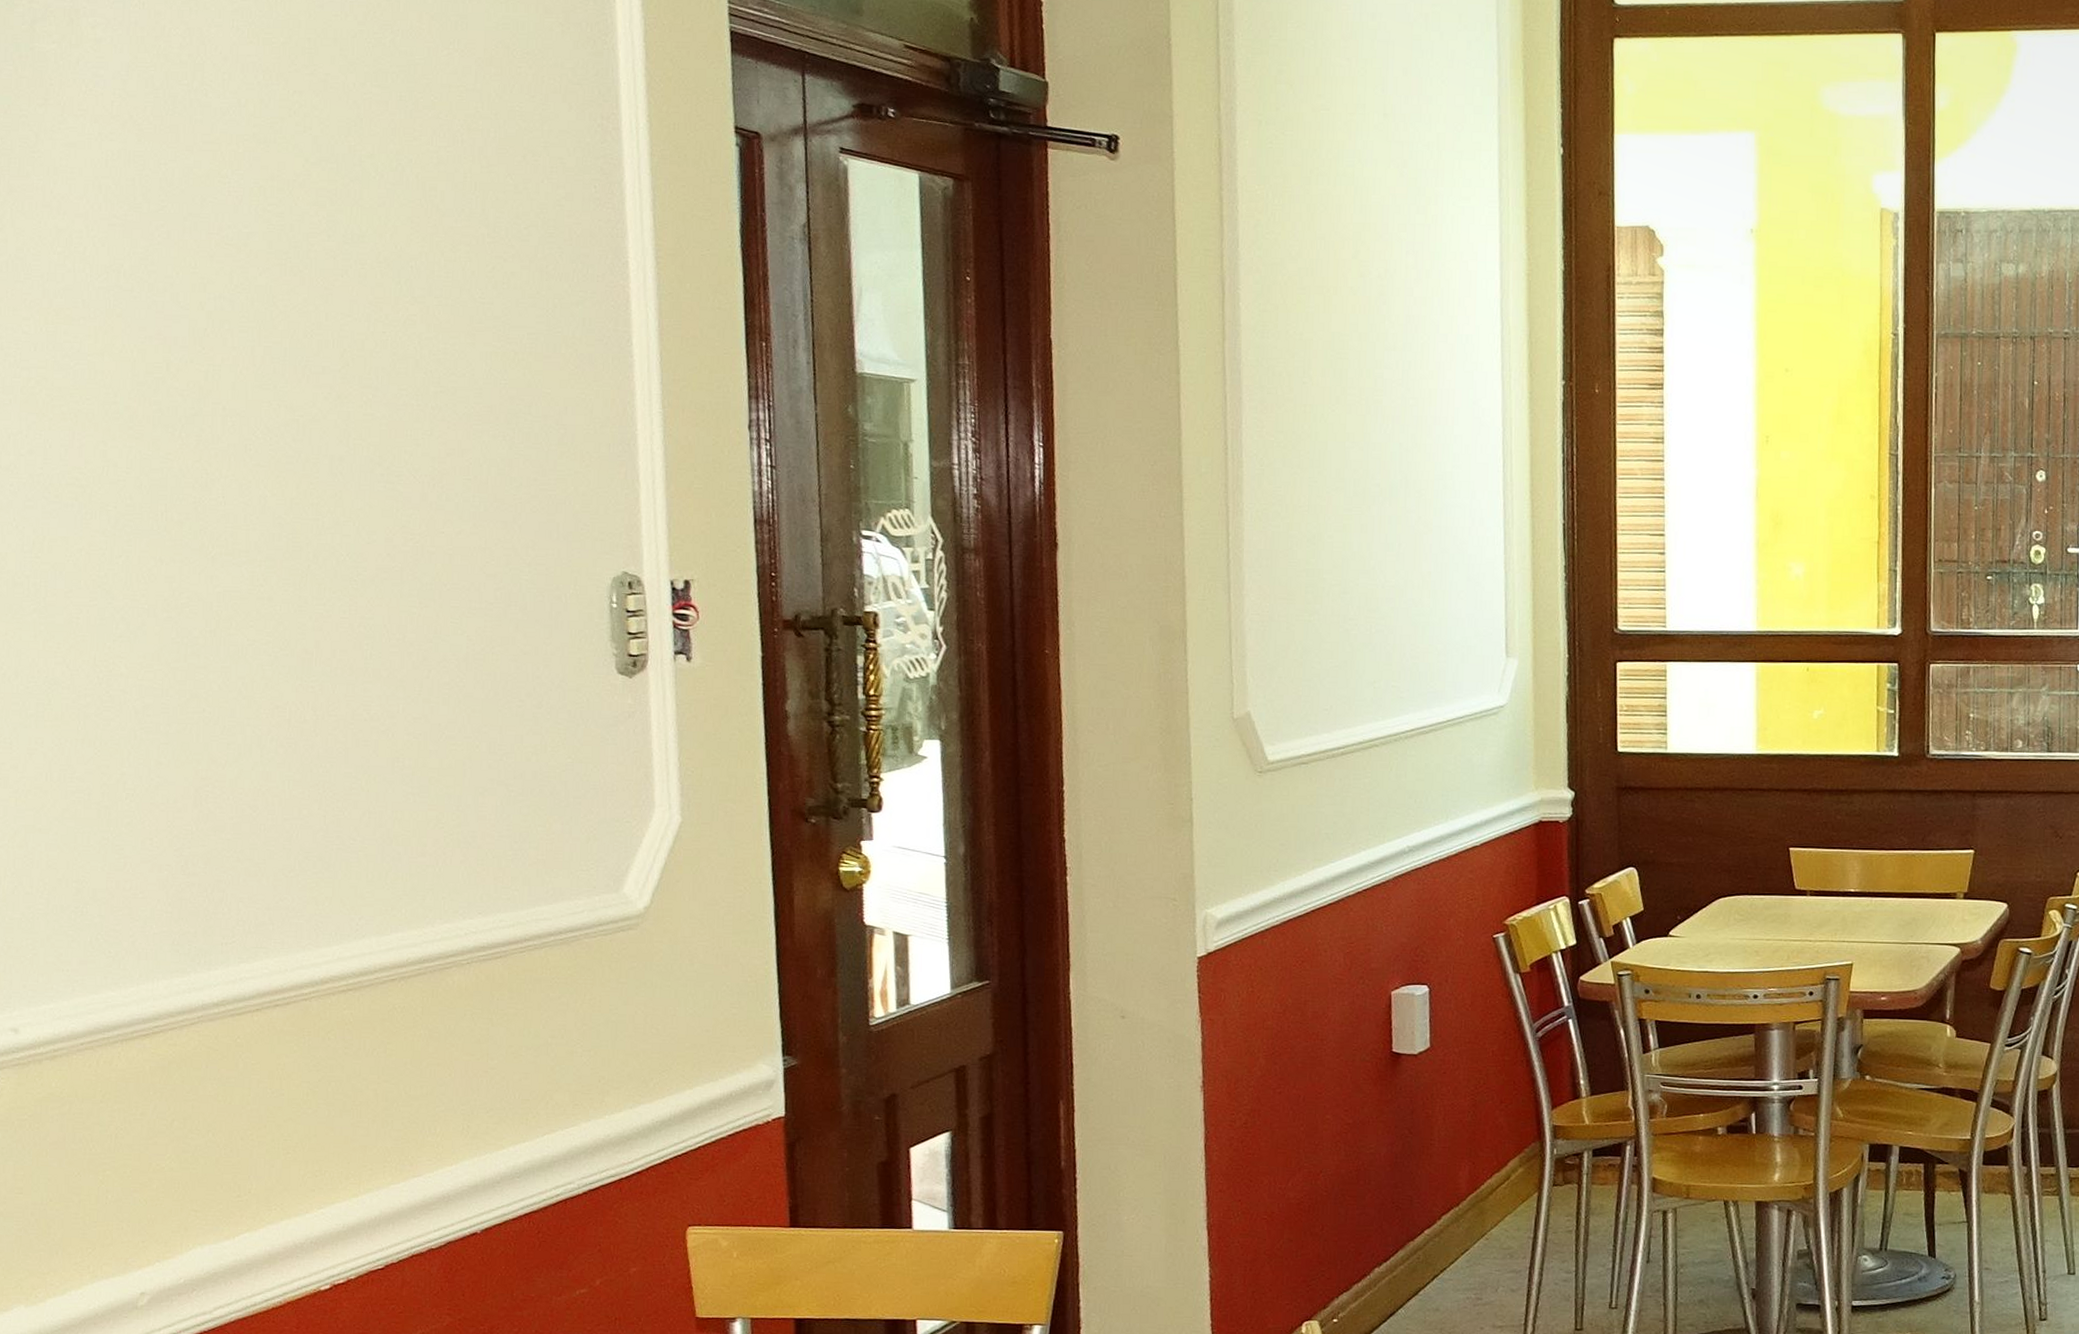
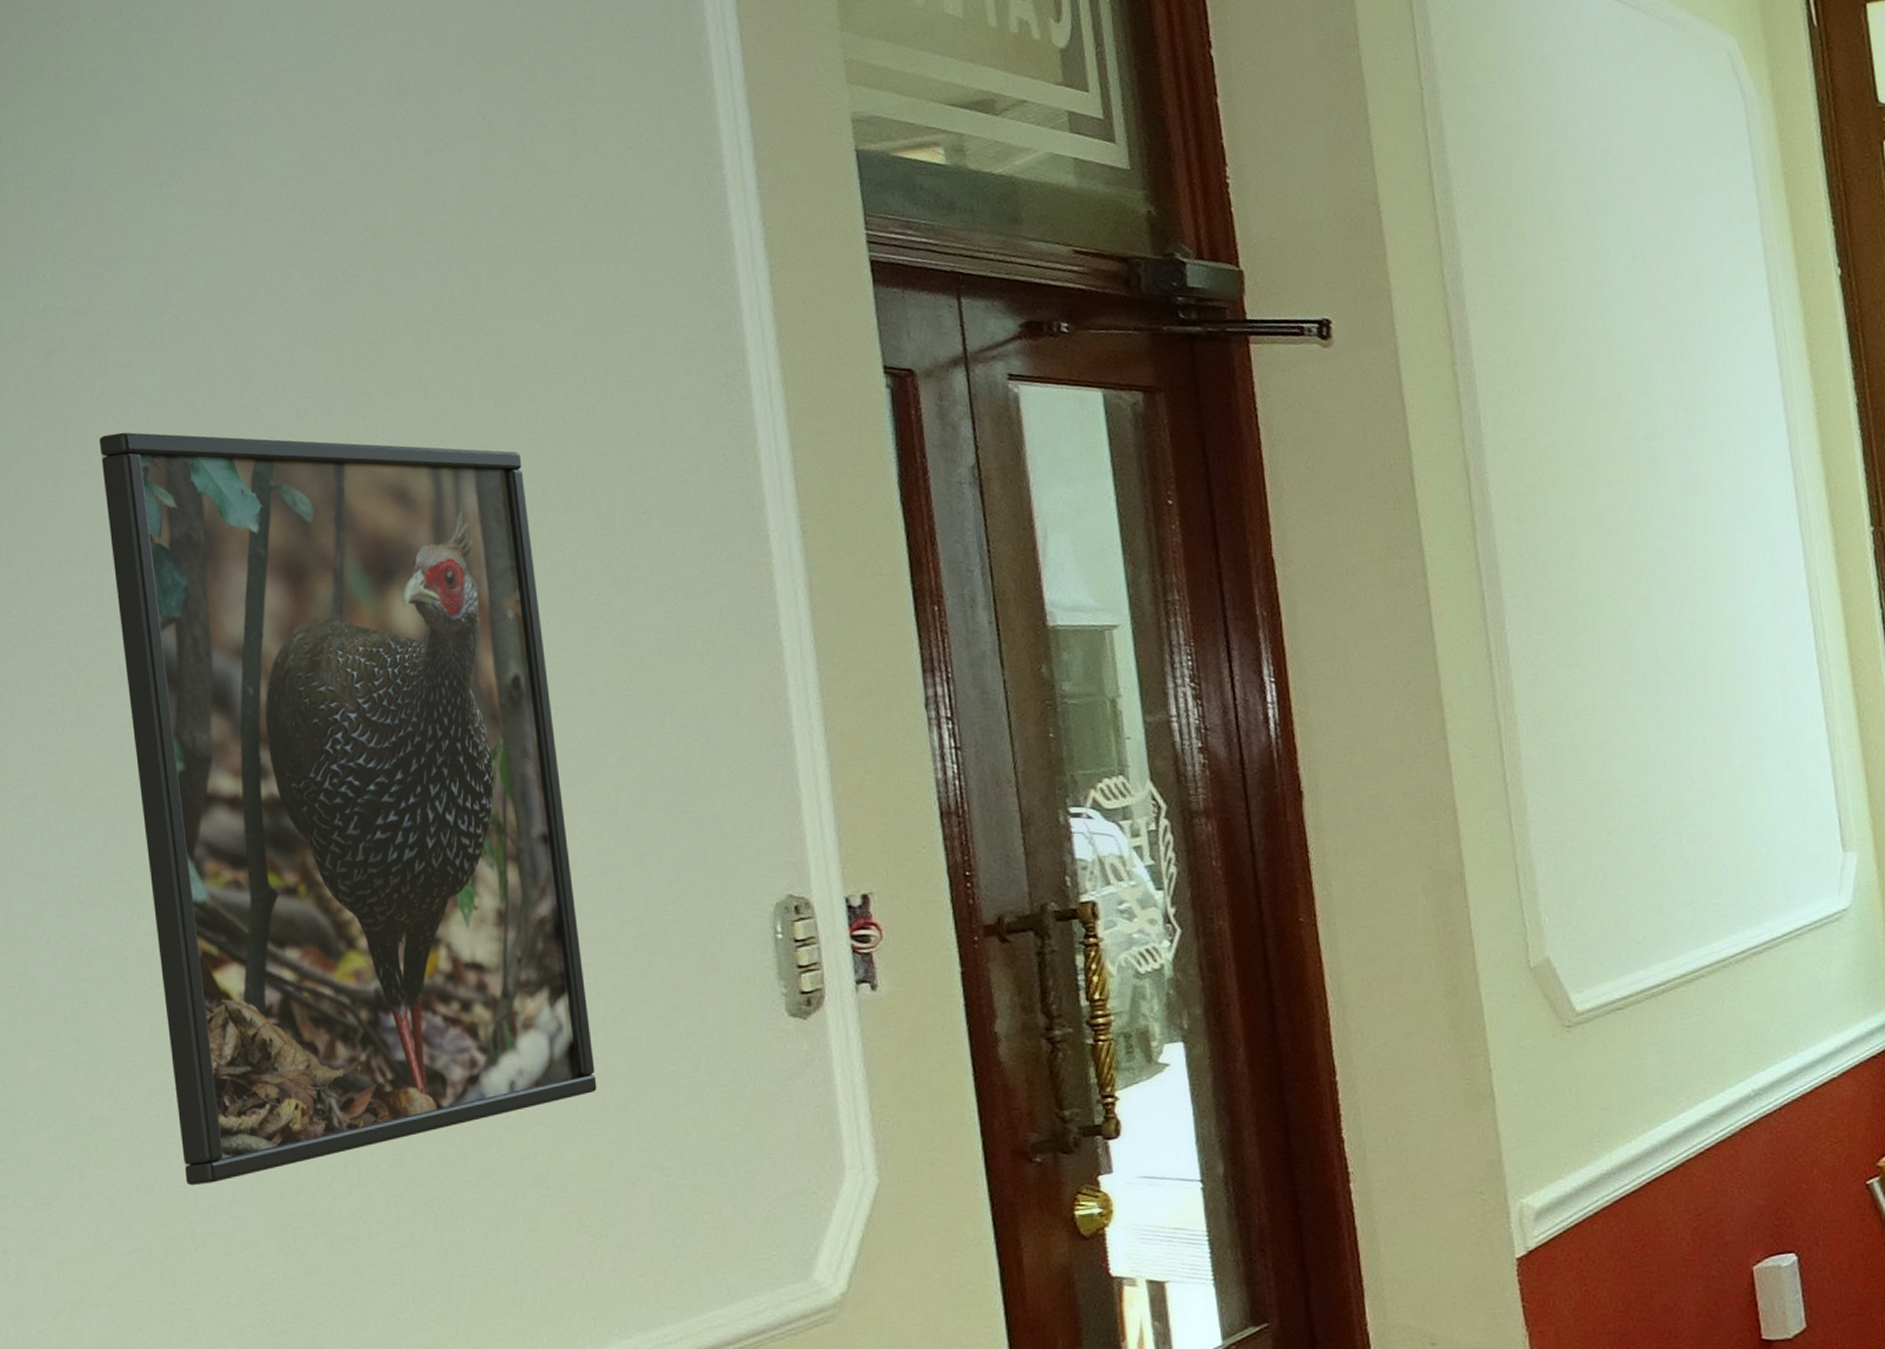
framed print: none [74,99,457,745] -> present [99,432,597,1186]

